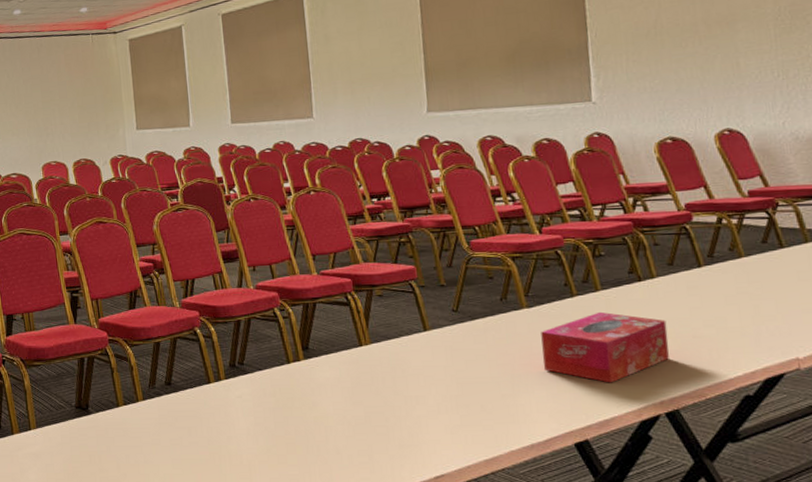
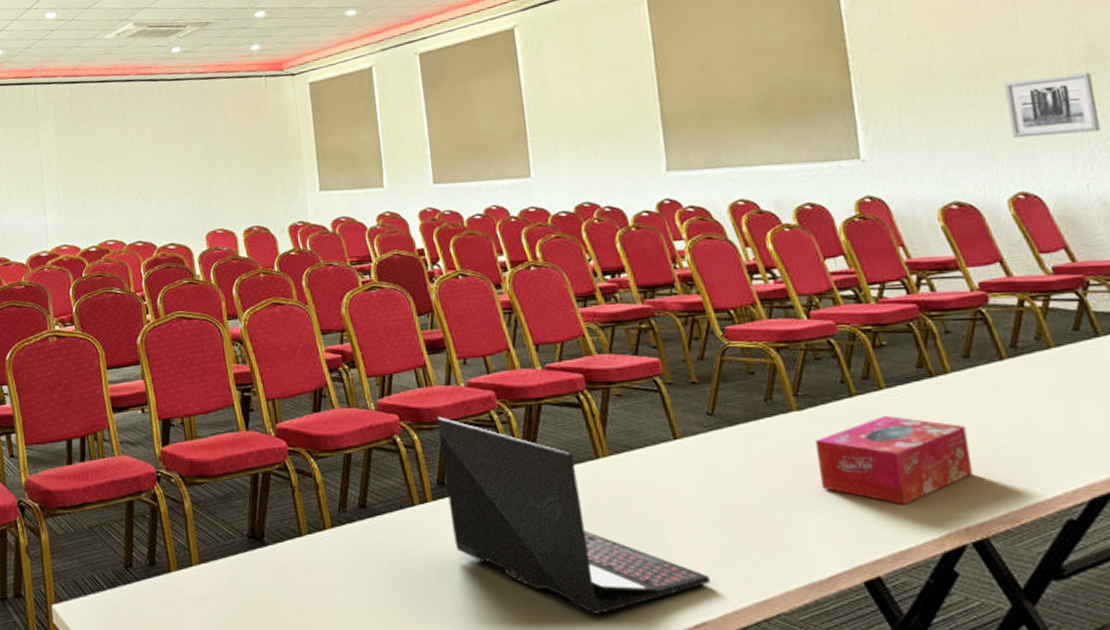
laptop: none [230,313,449,468] -> present [436,416,710,614]
wall art: none [718,27,798,84] -> present [1004,72,1101,139]

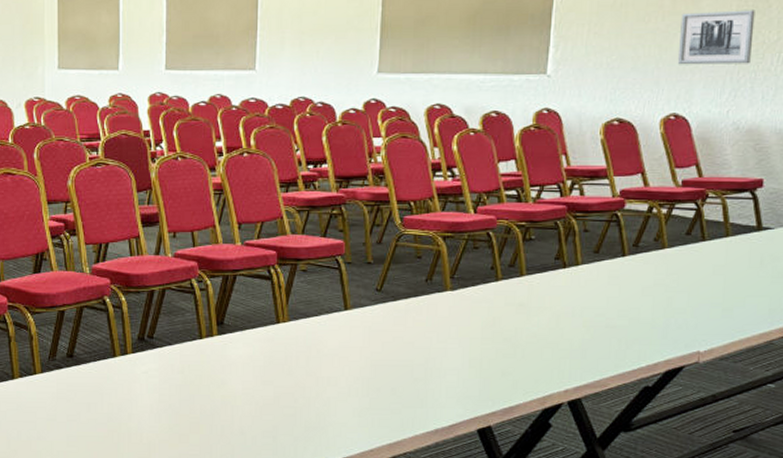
laptop: present [436,416,710,614] -> none [143,282,355,449]
tissue box: present [815,415,973,505] -> none [458,297,583,370]

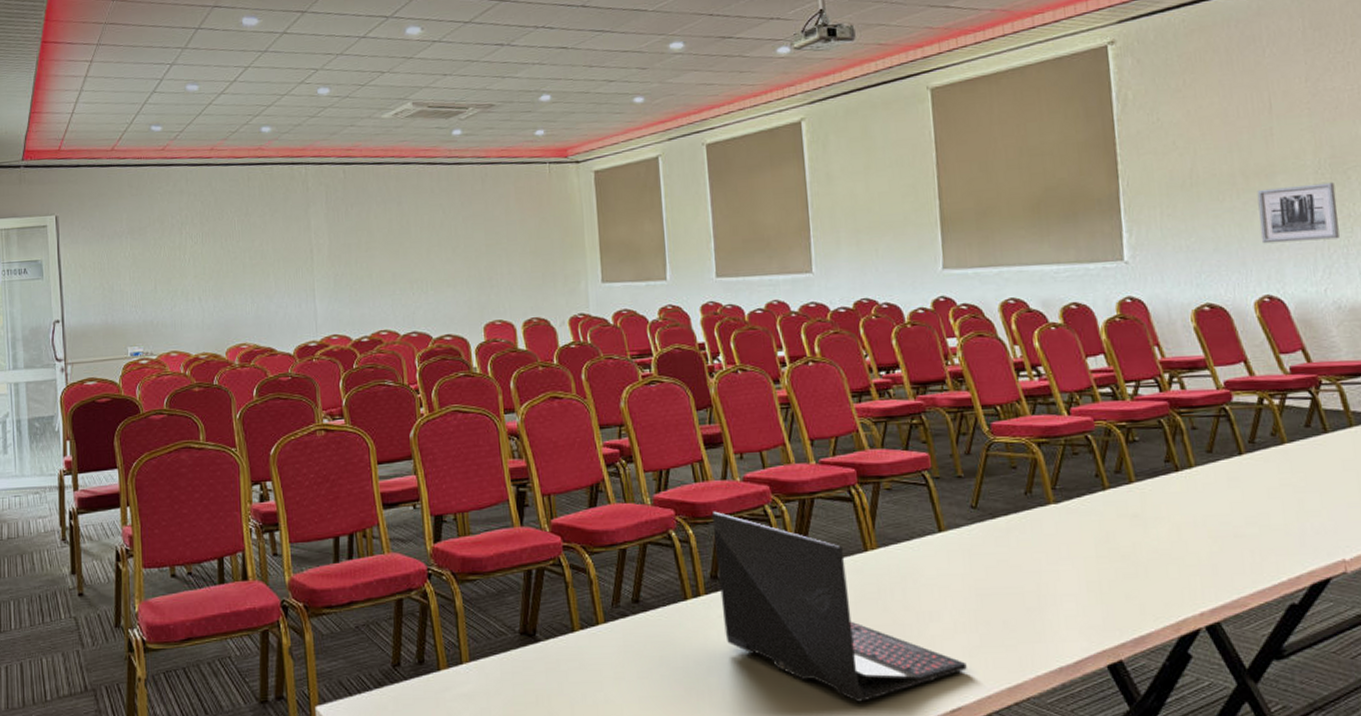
laptop: none [143,282,355,449] -> present [711,511,967,702]

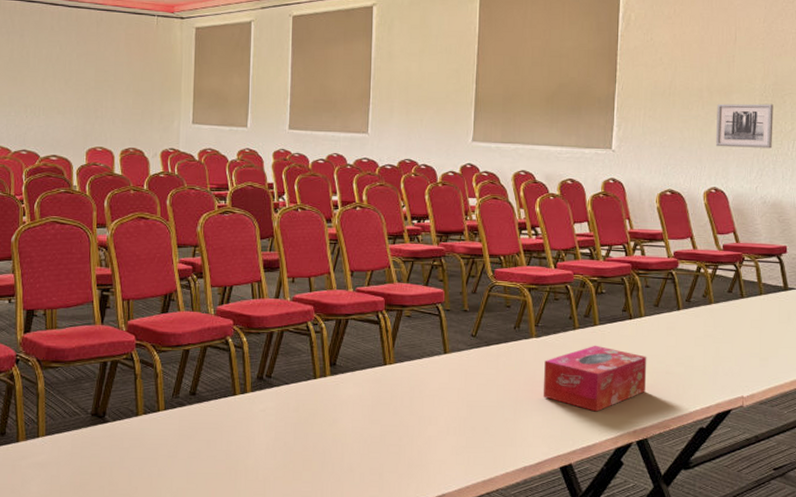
laptop: present [711,511,967,702] -> none [263,324,453,486]
tissue box: none [1070,507,1209,592] -> present [543,345,647,412]

